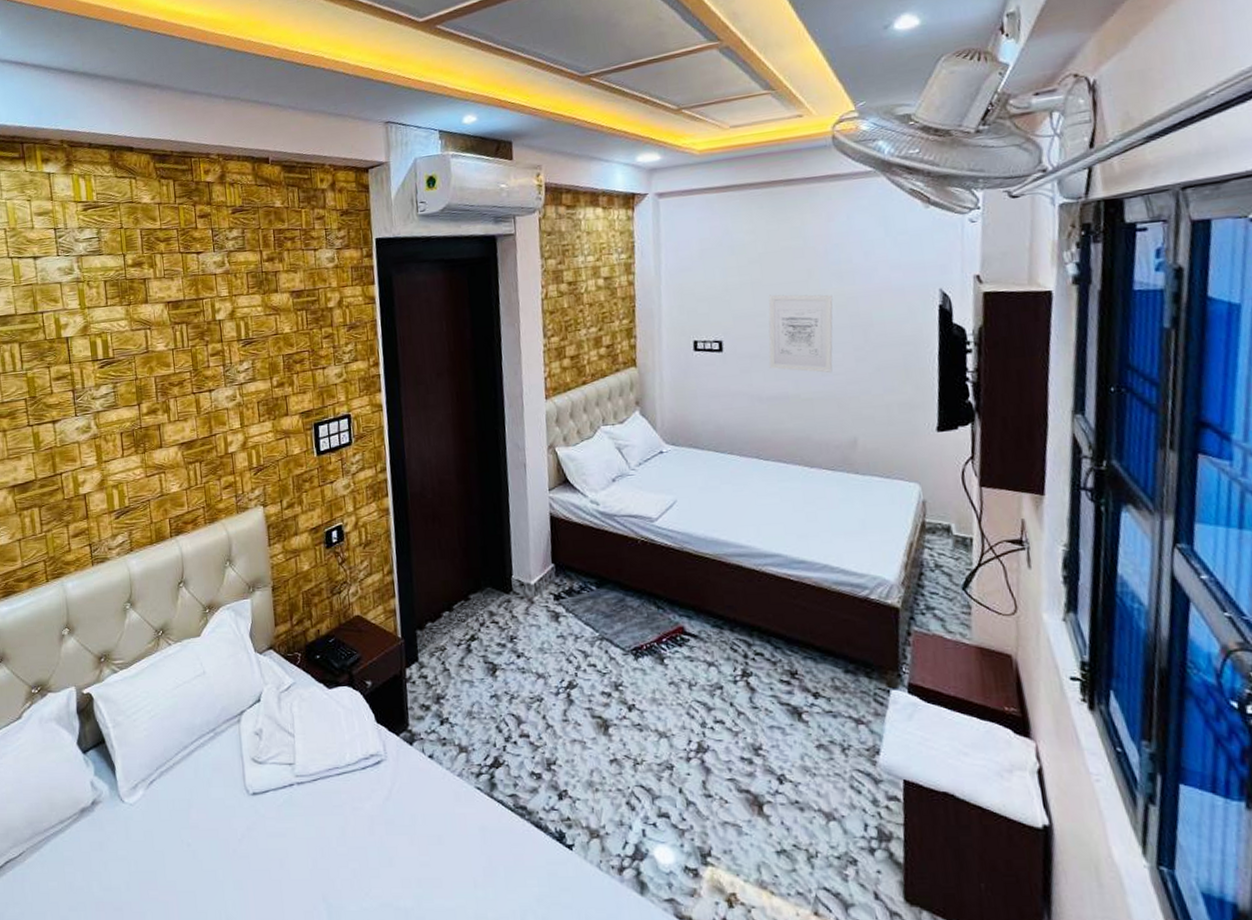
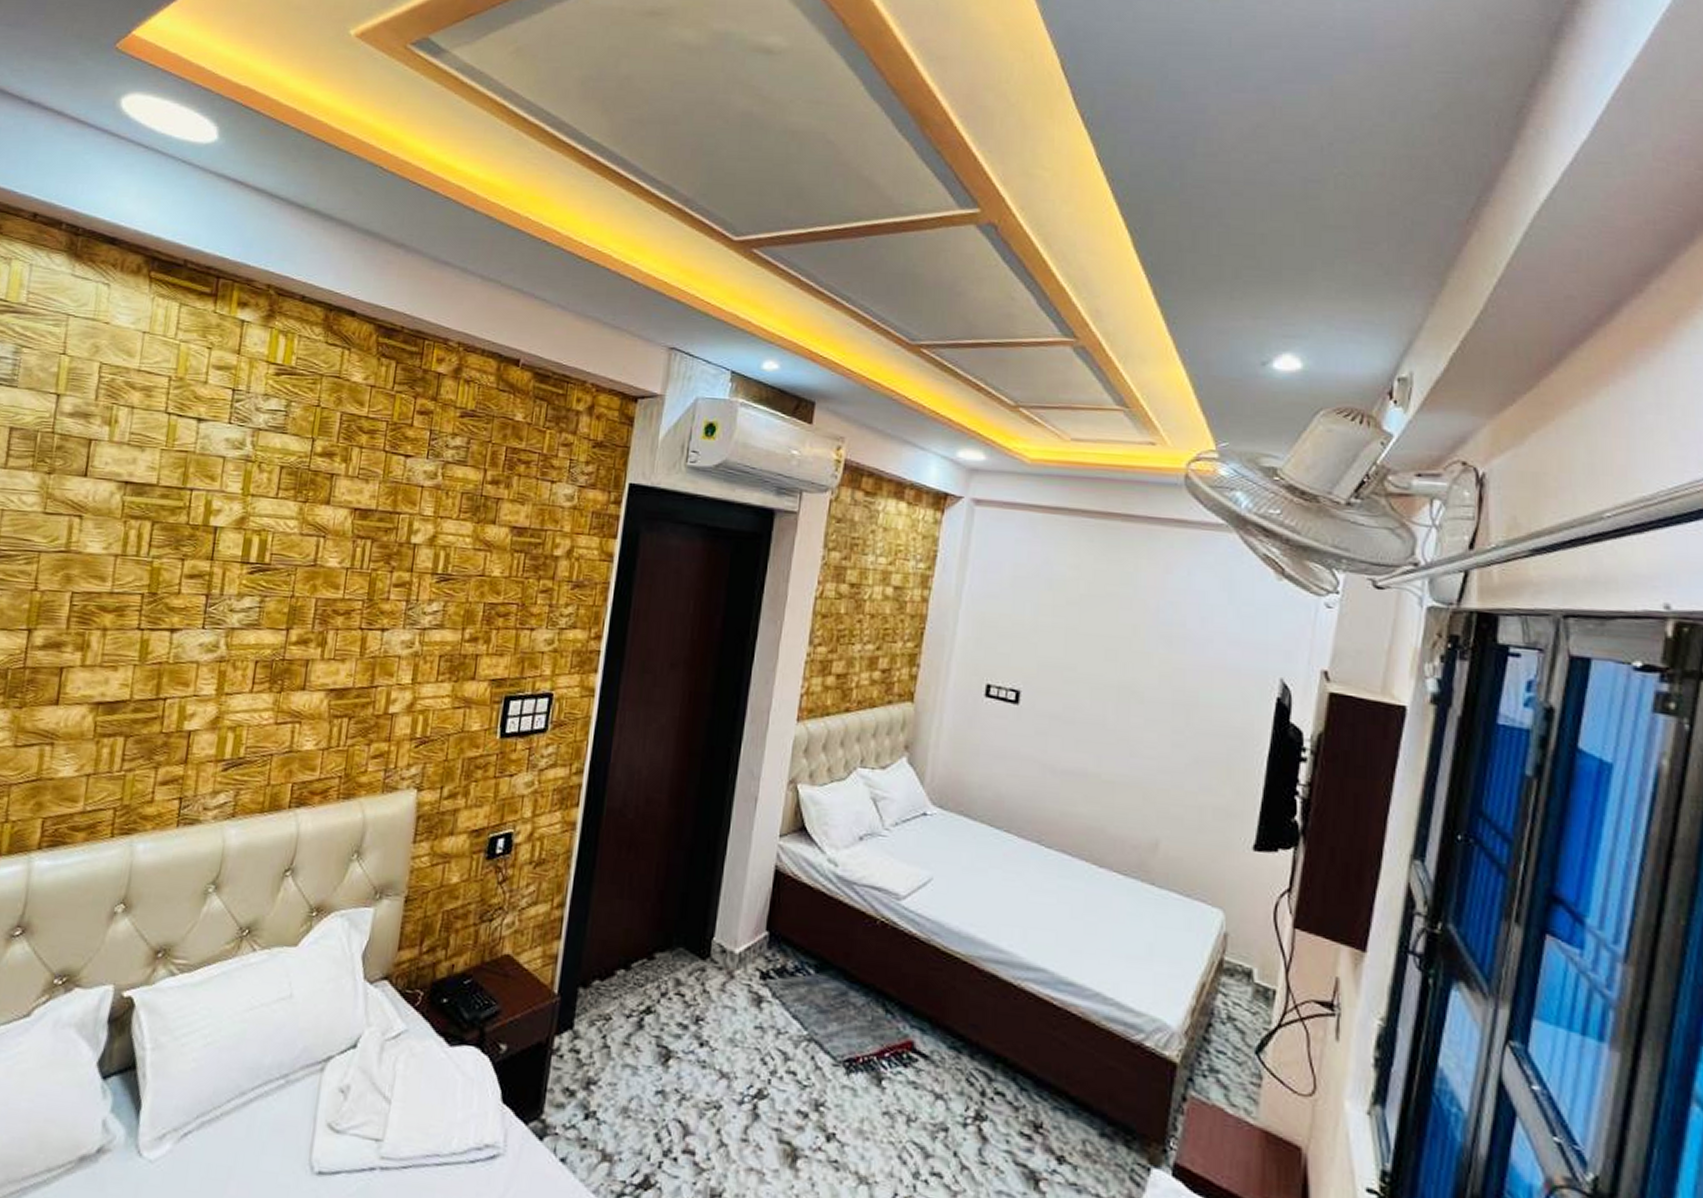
wall art: present [768,294,833,373] -> none [1070,646,1157,755]

